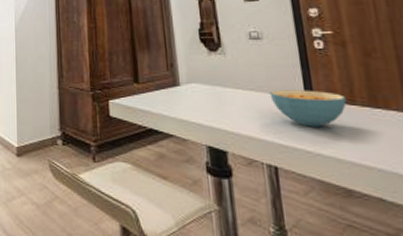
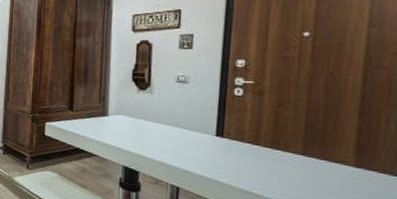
cereal bowl: present [270,90,347,127] -> none [185,126,251,160]

